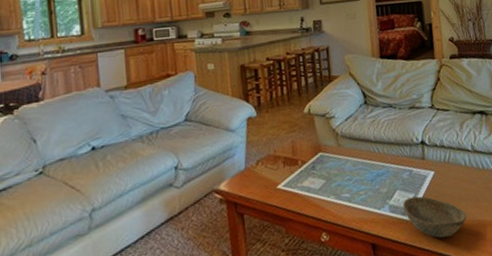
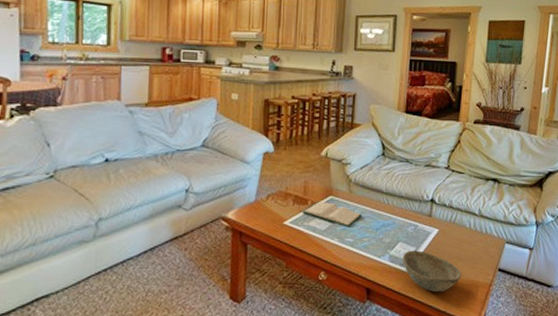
hardback book: none [294,159,355,183] -> present [303,201,362,228]

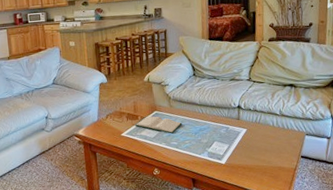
bowl: present [402,250,462,293] -> none [218,146,270,178]

